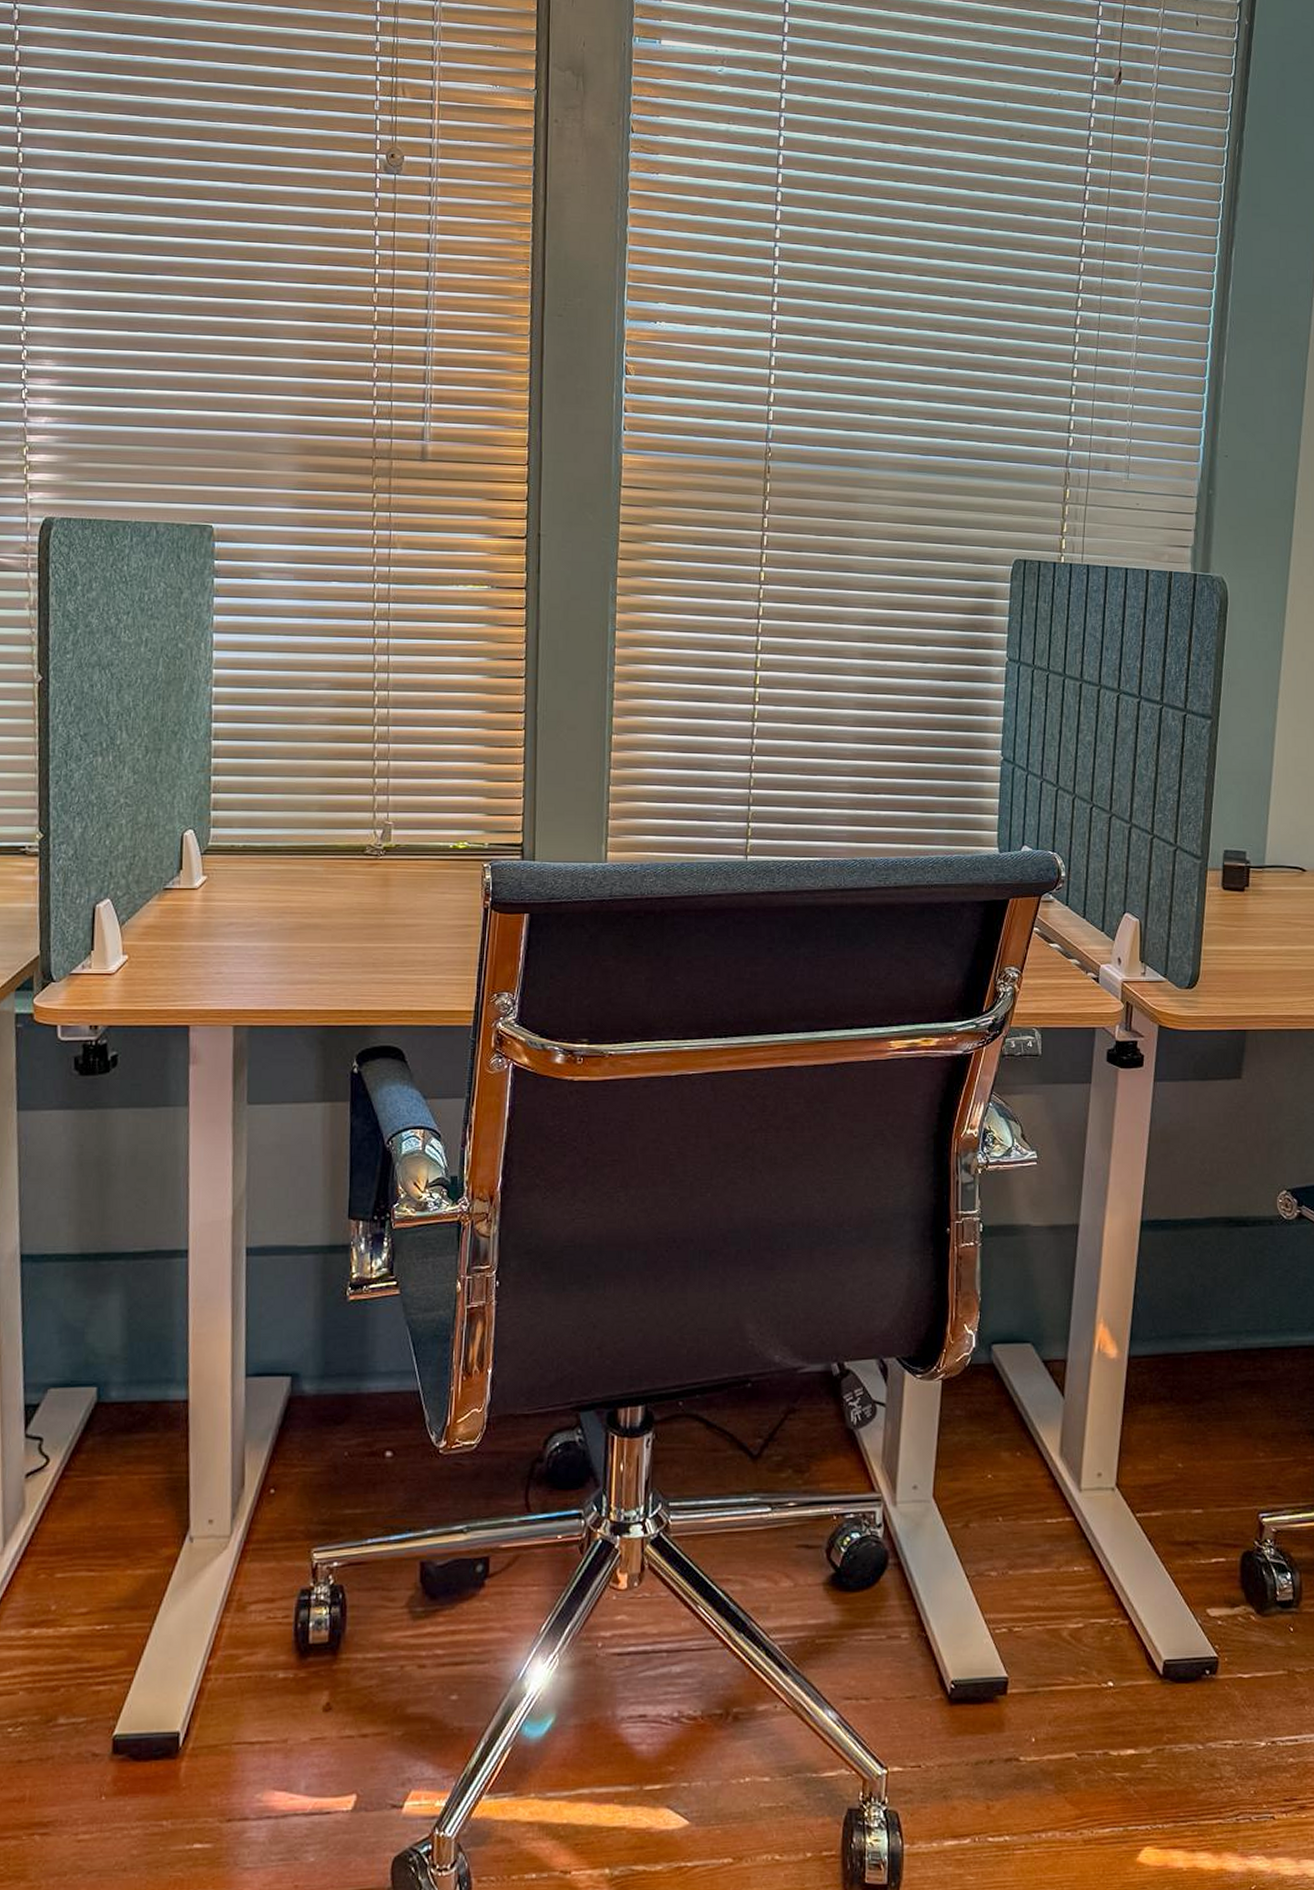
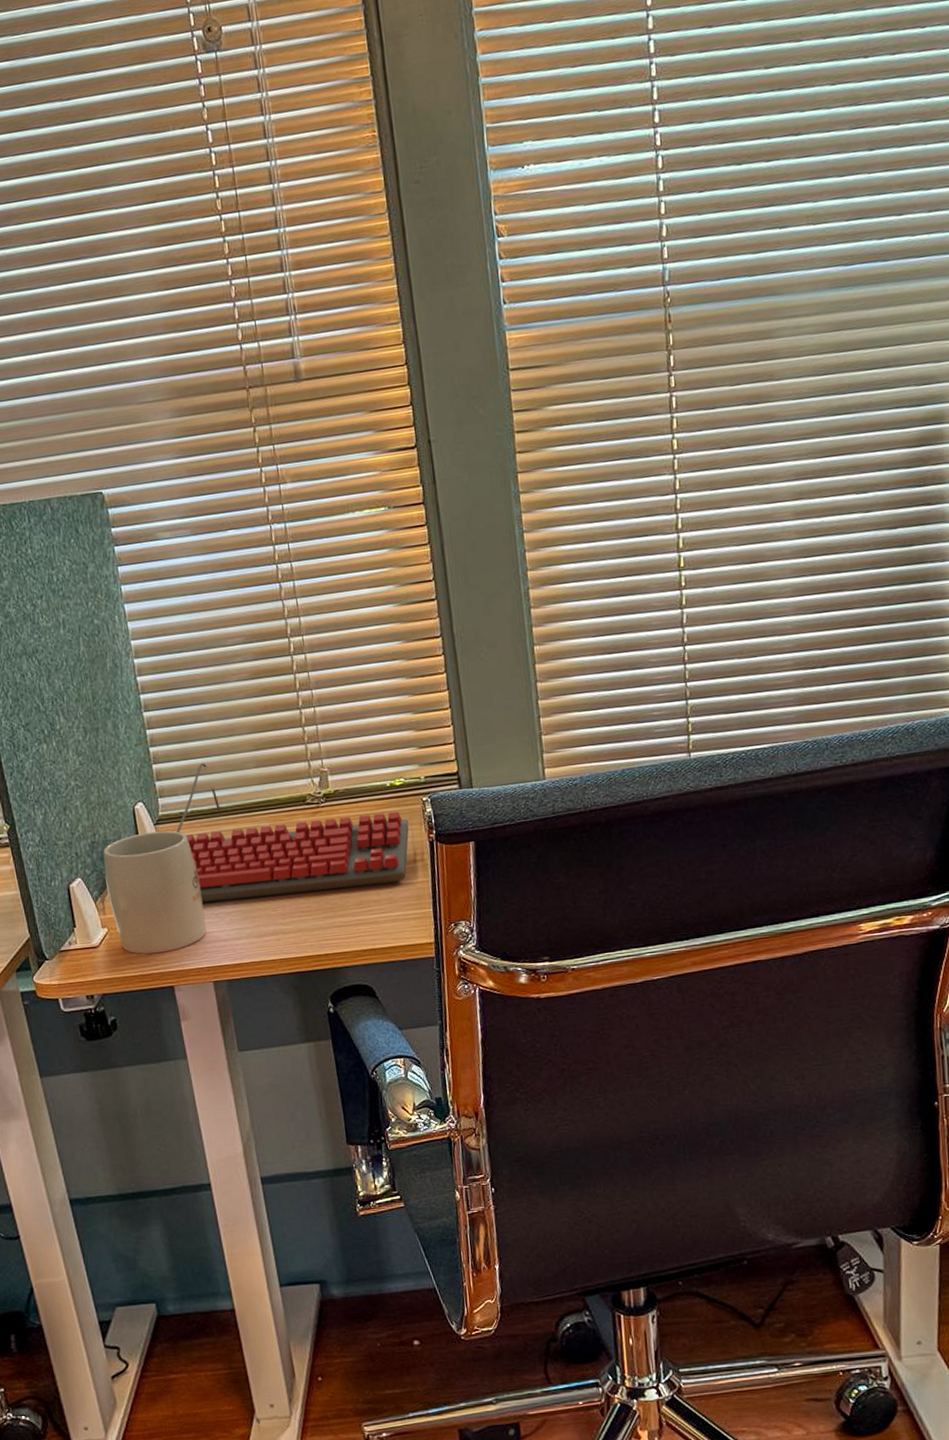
mug: none [136,861,239,989] -> present [103,830,207,955]
computer keyboard: none [224,798,466,945] -> present [176,762,409,903]

